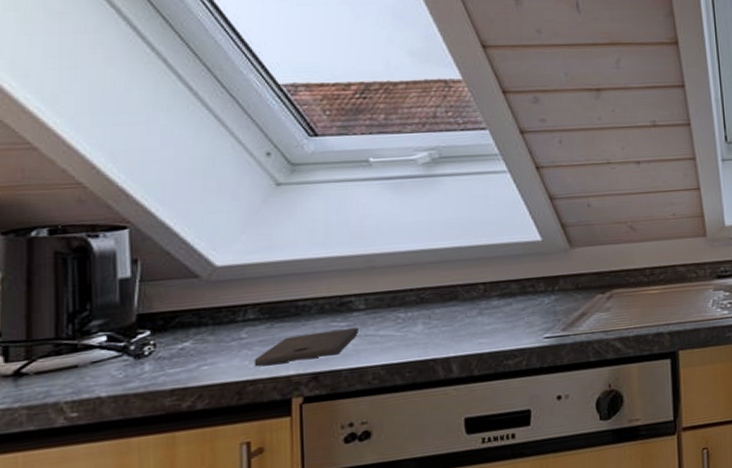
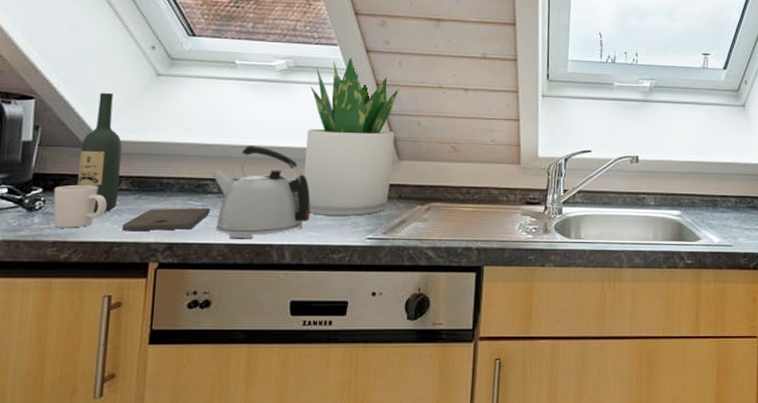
mug: none [166,318,233,374] -> present [53,184,107,228]
wine bottle: none [193,210,246,351] -> present [78,92,123,213]
kettle: none [355,251,476,358] -> present [211,146,311,239]
planter: none [460,142,565,320] -> present [304,58,400,216]

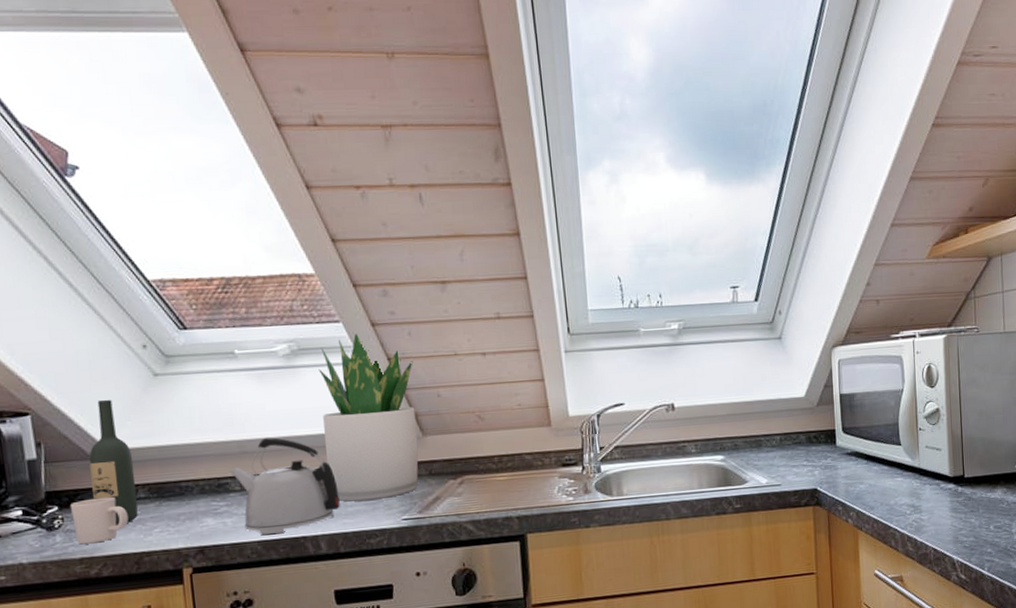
cutting board: present [121,207,210,232] -> none [147,506,236,540]

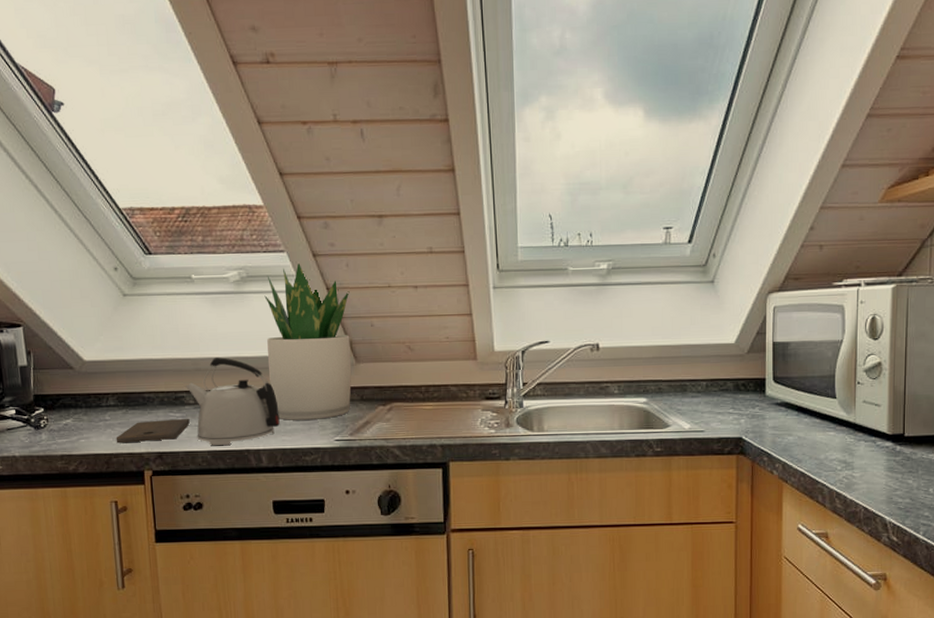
mug: present [71,496,129,545] -> none [54,402,100,443]
wine bottle: present [89,399,138,525] -> none [69,315,108,428]
cutting board: none [147,506,236,540] -> present [116,418,190,444]

